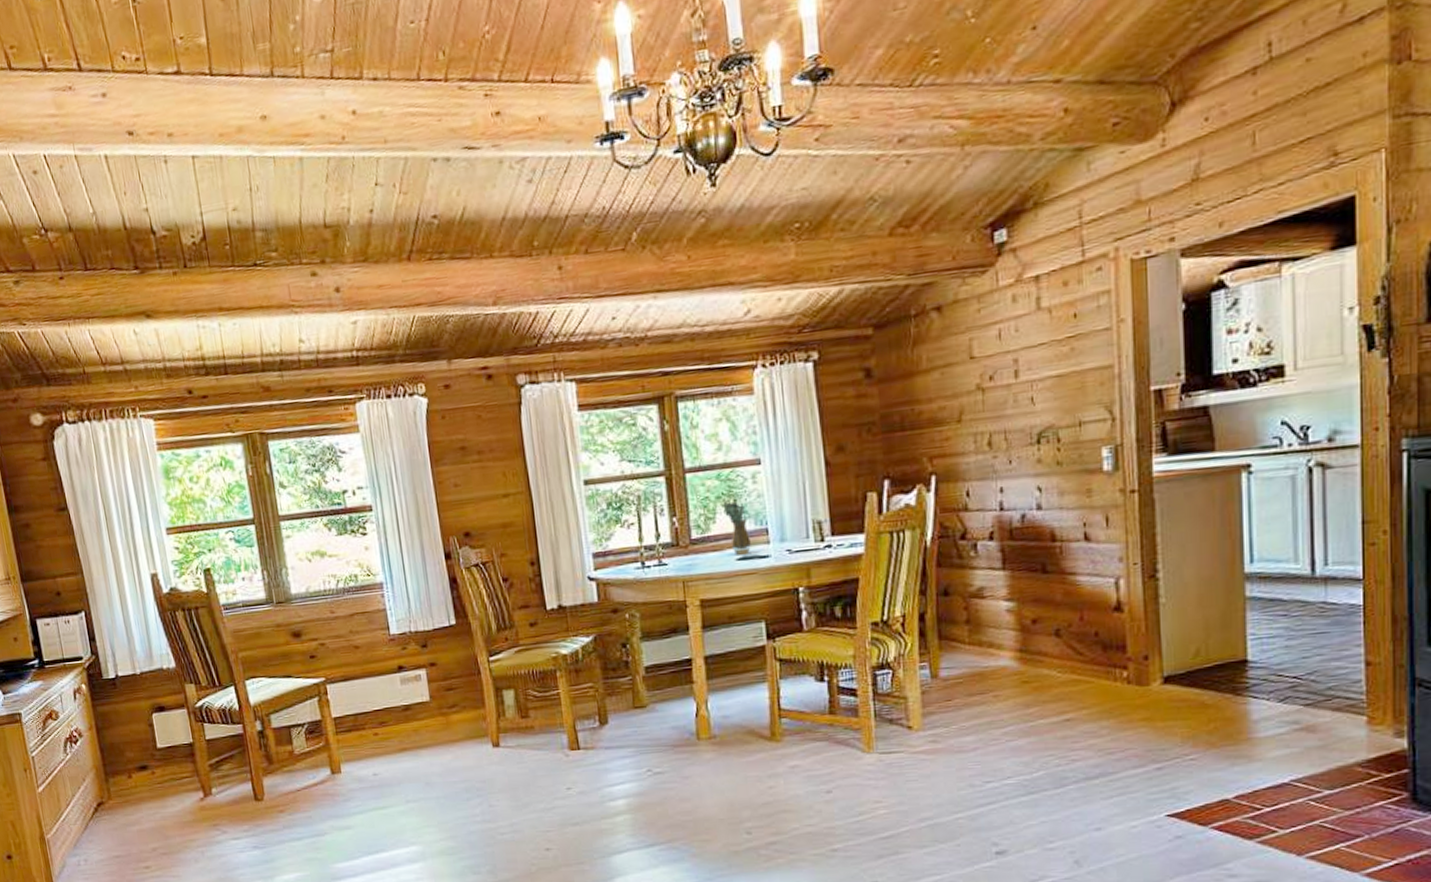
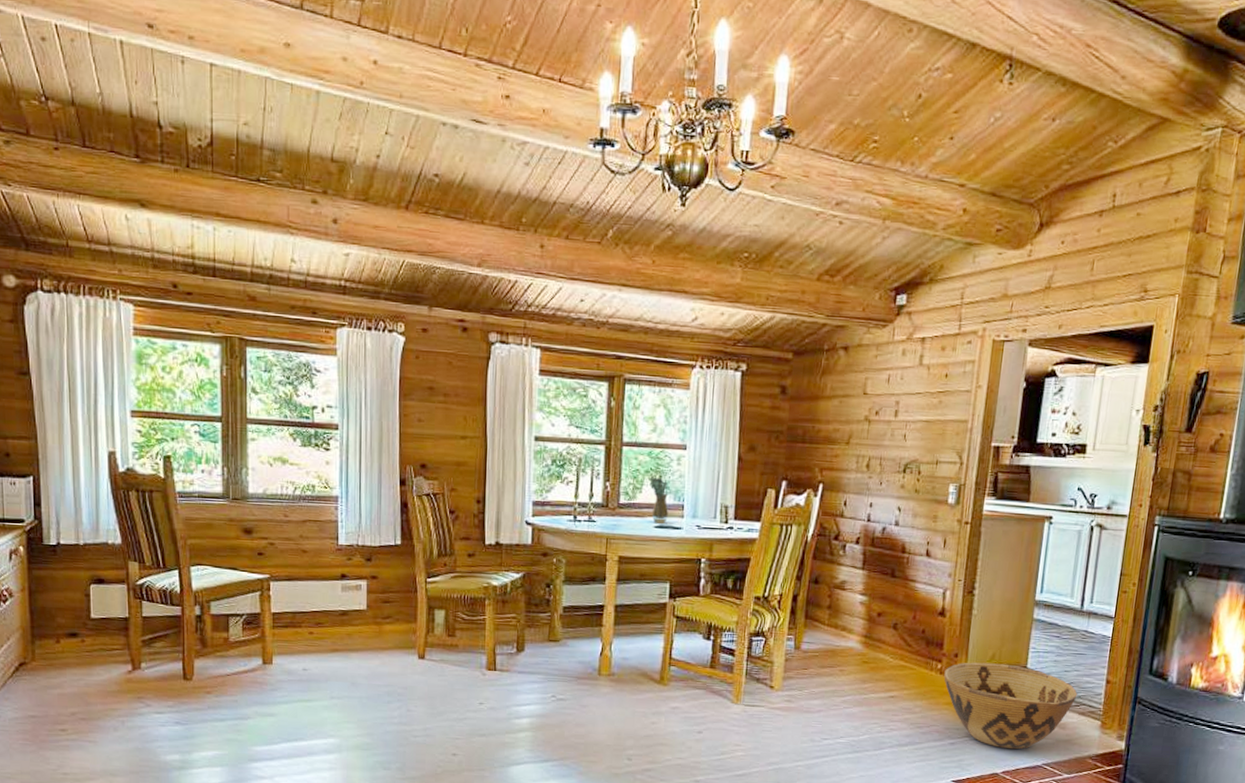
woven basket: none [1133,659,1326,767] -> present [944,662,1078,750]

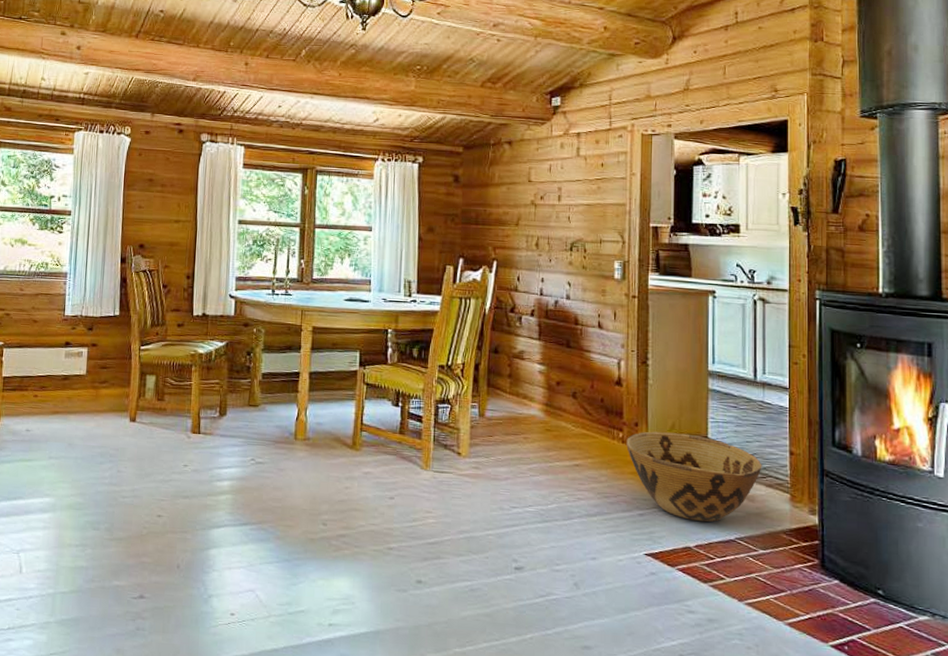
vase: present [649,474,669,525] -> none [339,252,358,298]

